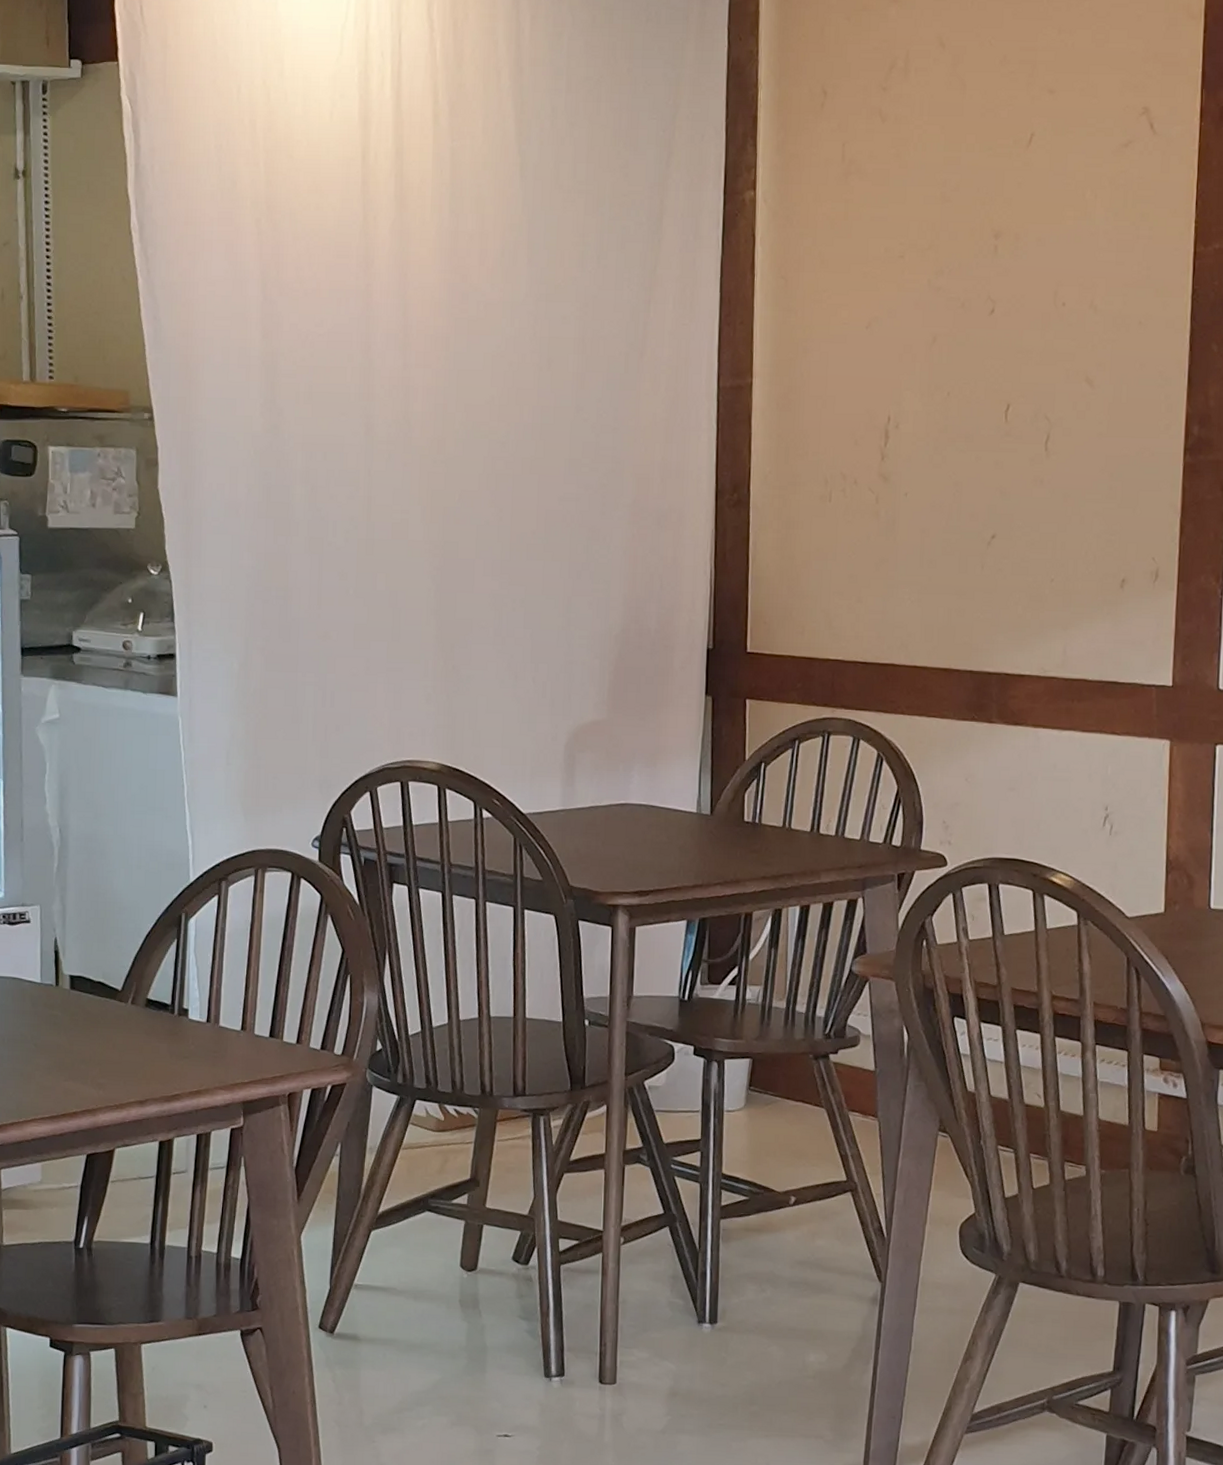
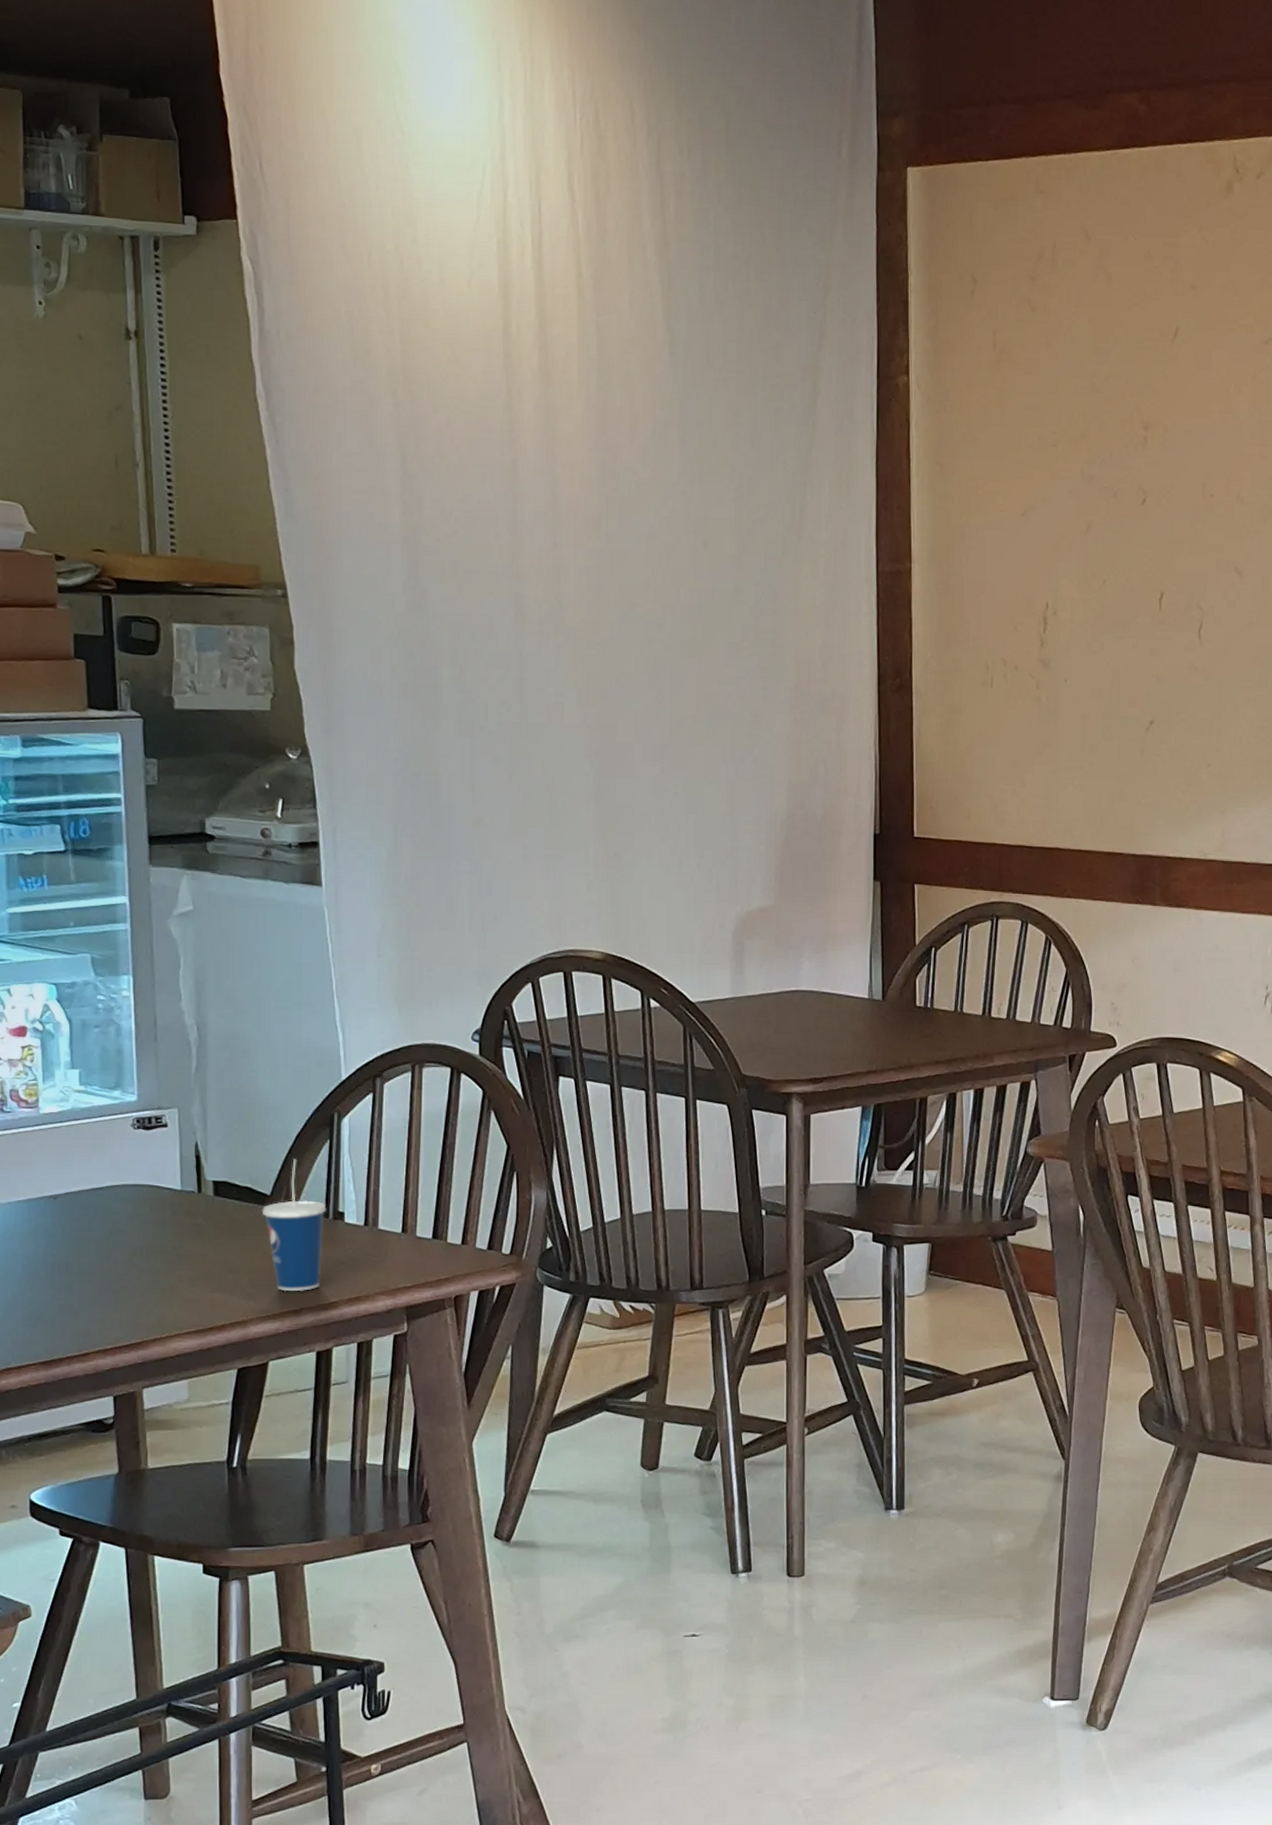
cup: none [113,956,172,1084] -> present [261,1159,327,1292]

